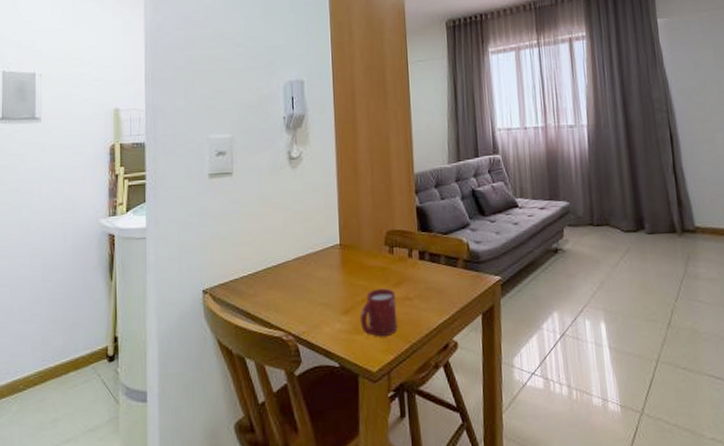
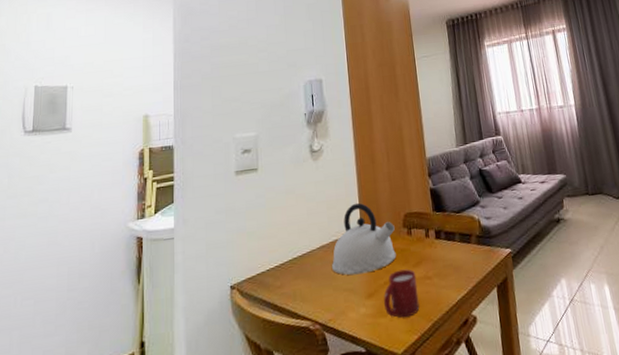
kettle: none [308,216,376,290] -> present [332,202,396,276]

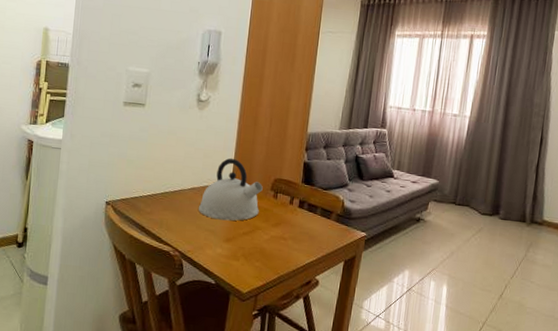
cup: present [384,269,420,318] -> none [239,225,273,266]

